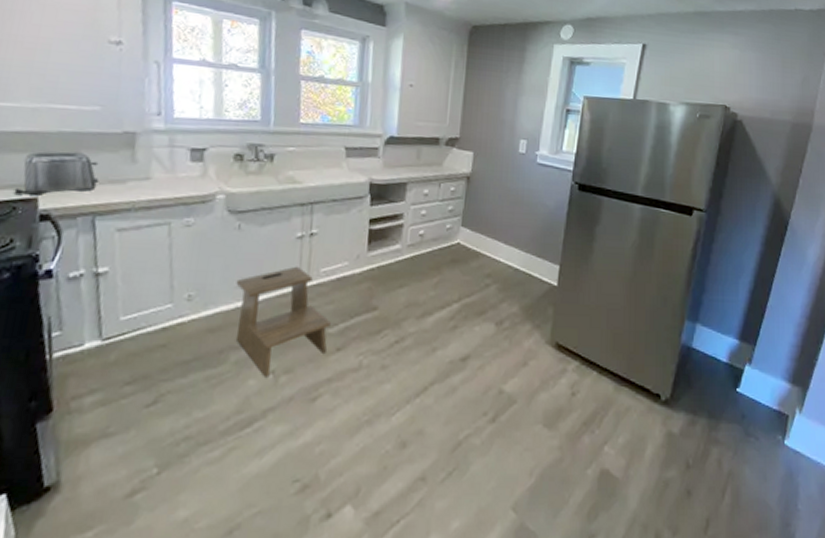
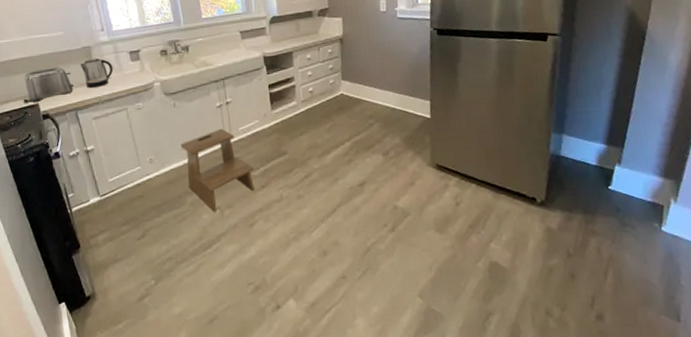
kettle: none [114,148,163,190] -> present [80,58,113,89]

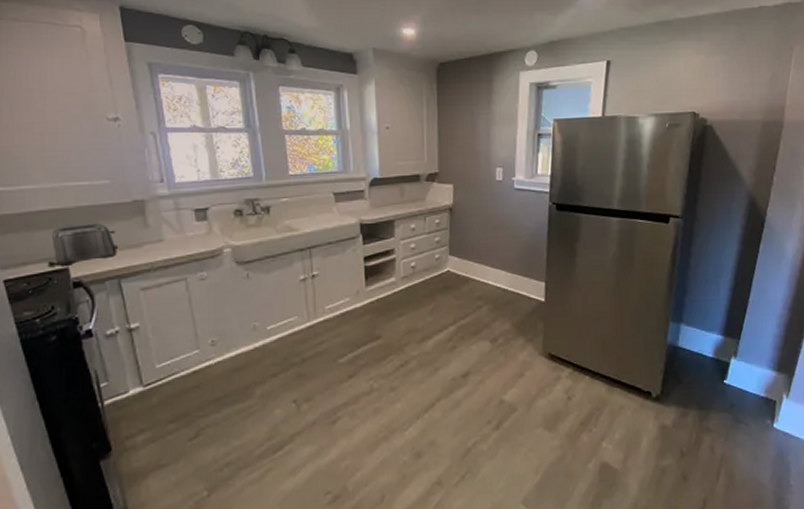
kettle: present [80,58,113,89] -> none [128,214,172,252]
step stool: present [180,128,254,212] -> none [252,306,340,407]

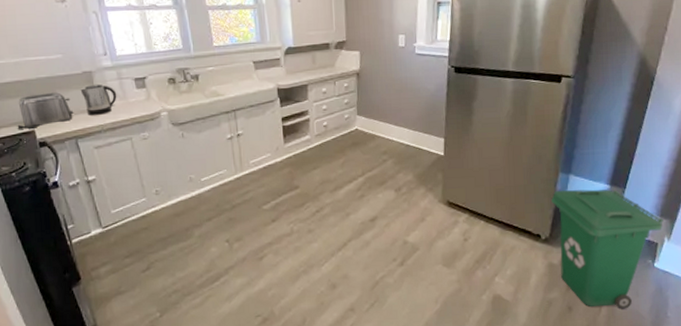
kettle: none [128,214,172,252] -> present [80,83,117,117]
recycling bin: none [662,340,781,478] -> present [551,189,663,309]

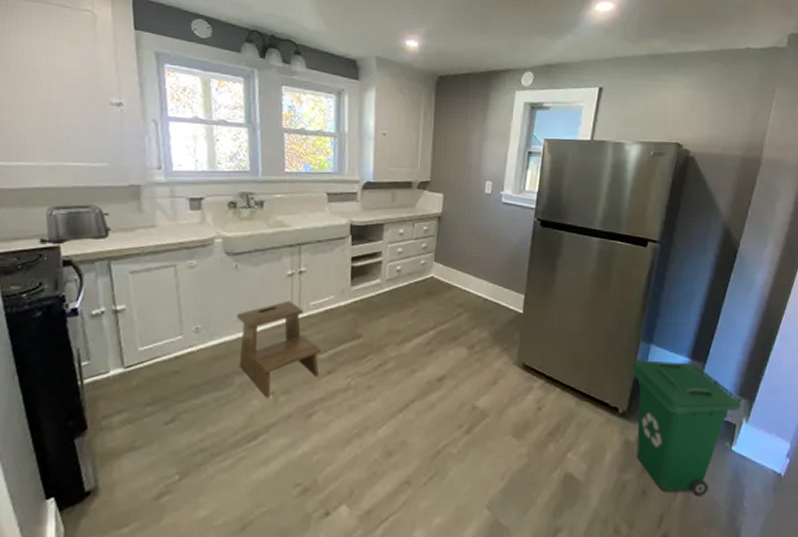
kettle: present [80,83,117,117] -> none [123,199,166,236]
step stool: none [188,161,264,245] -> present [236,300,321,398]

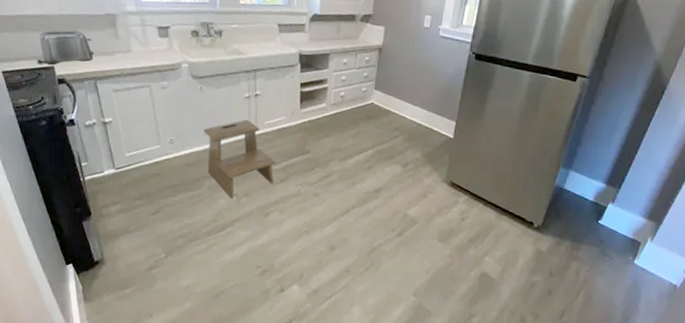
recycling bin: present [631,360,742,496] -> none [546,183,650,298]

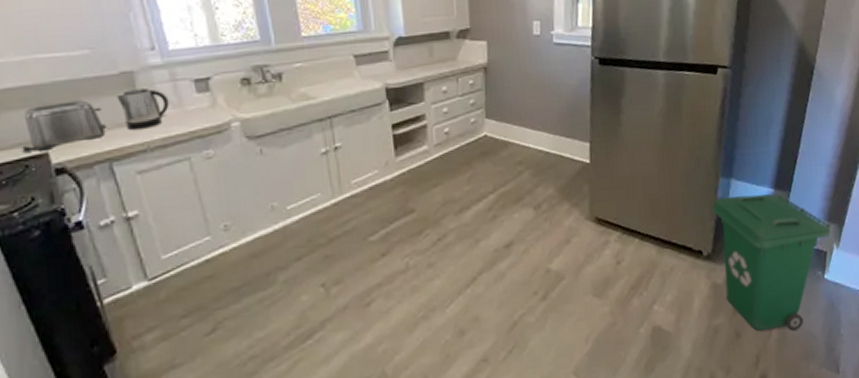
kettle: none [102,27,139,60] -> present [116,87,169,131]
step stool: present [203,119,275,198] -> none [269,181,372,291]
recycling bin: none [546,183,650,298] -> present [712,194,831,331]

